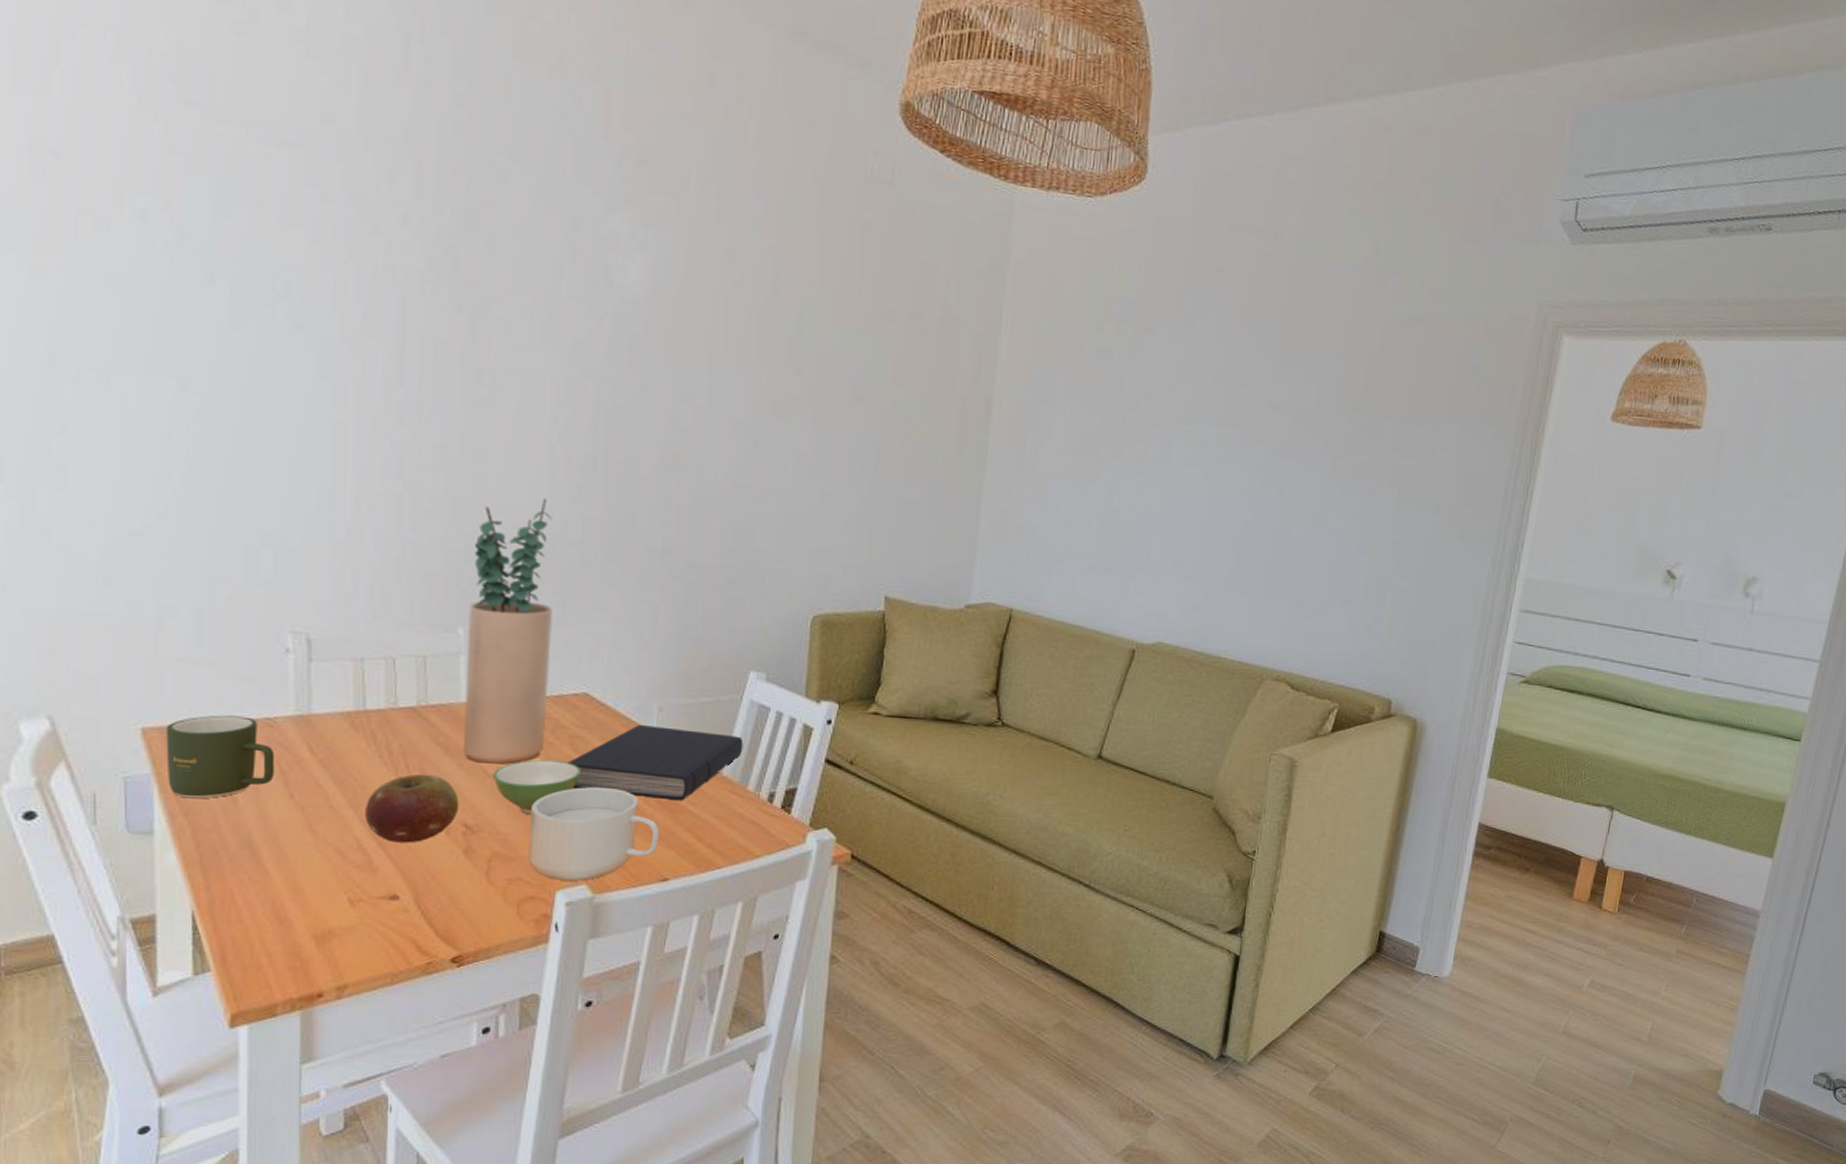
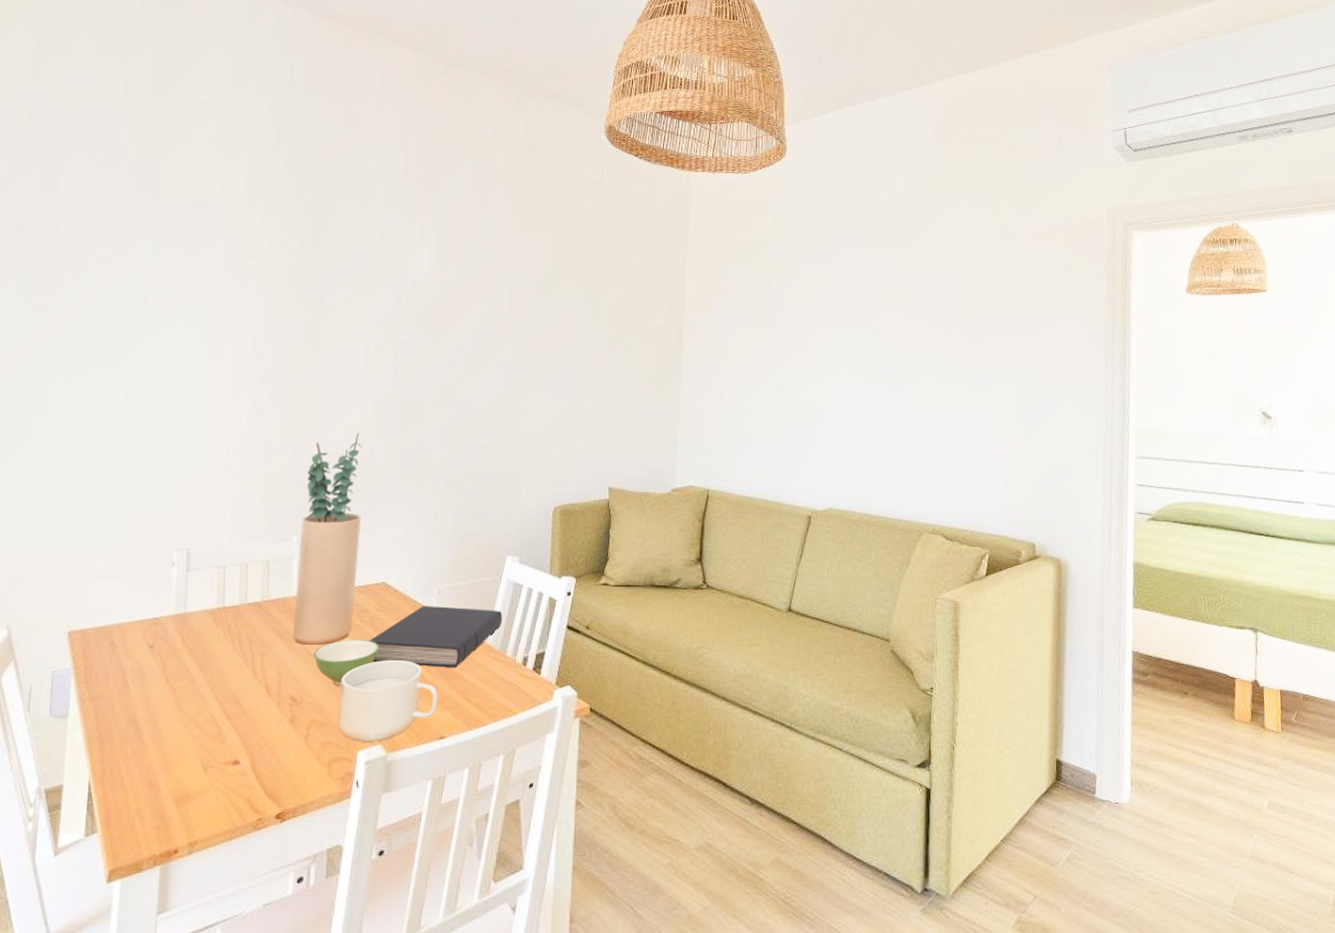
mug: present [166,715,275,799] -> none [82,617,158,686]
fruit: present [365,773,459,843] -> none [219,656,288,715]

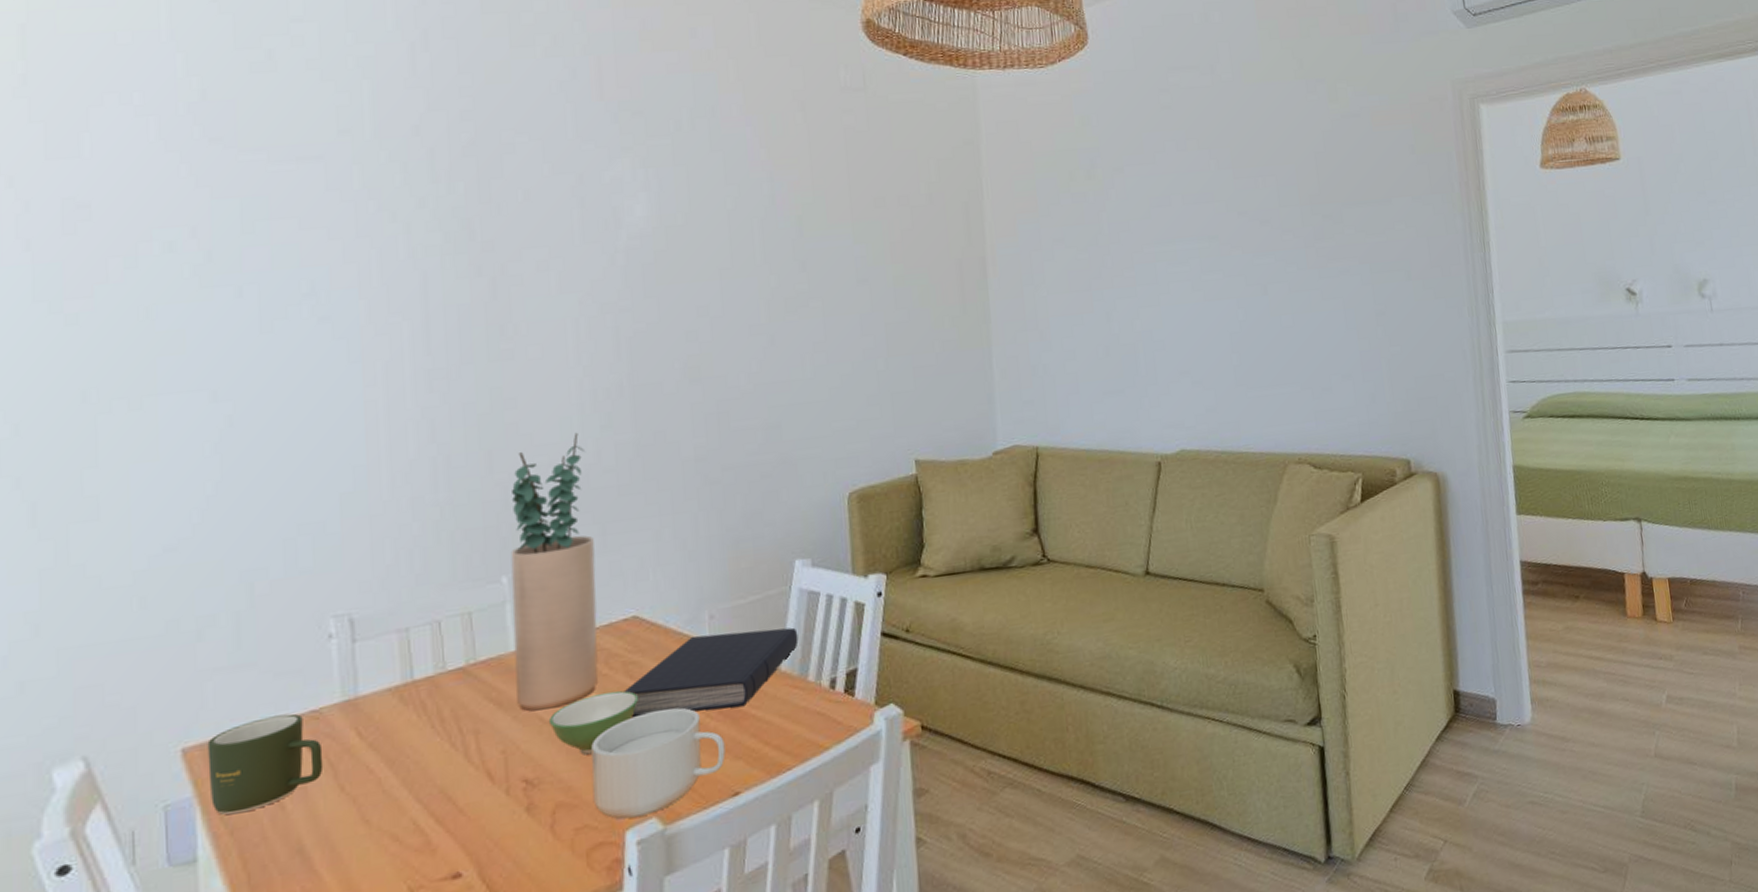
mug: none [82,617,158,686] -> present [207,713,324,816]

